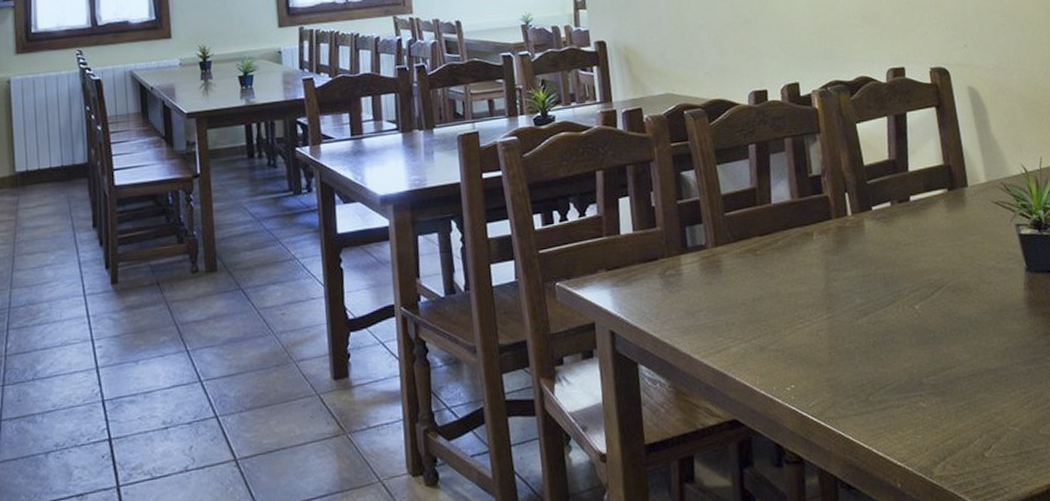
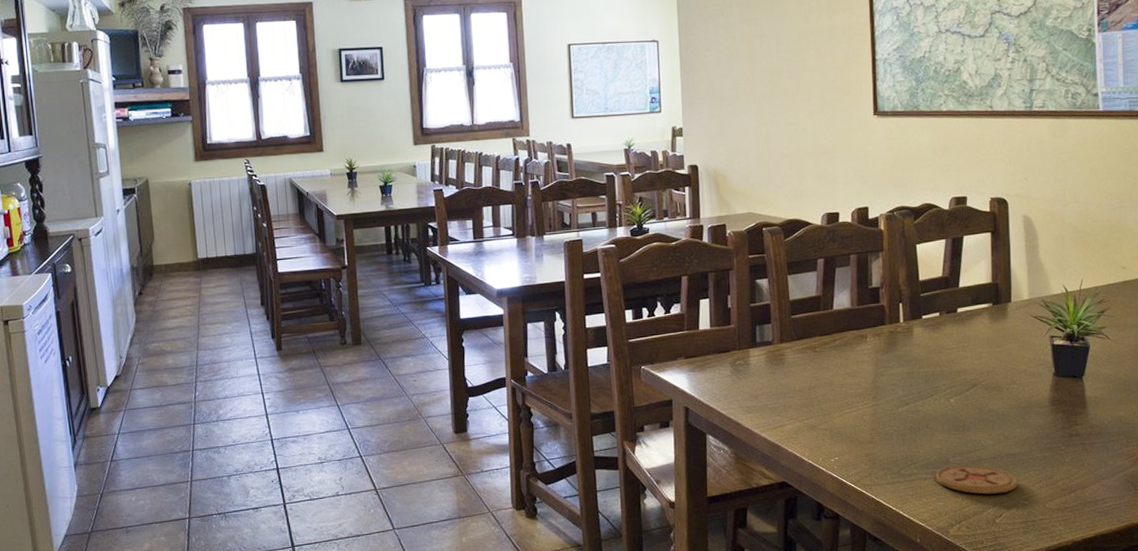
coaster: none [909,385,1004,422] -> present [936,465,1018,494]

